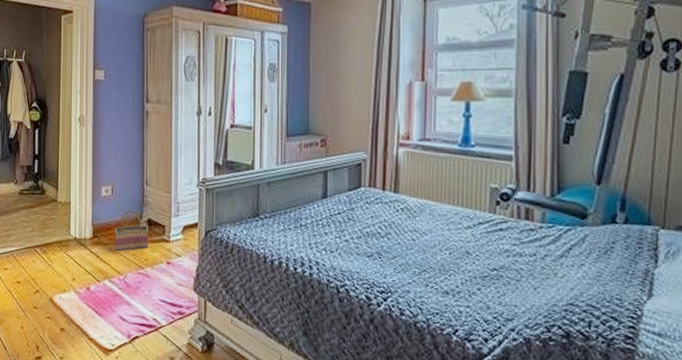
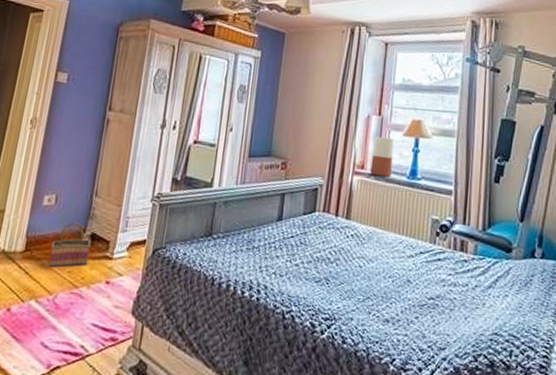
vase: none [417,104,441,146] -> present [370,137,394,177]

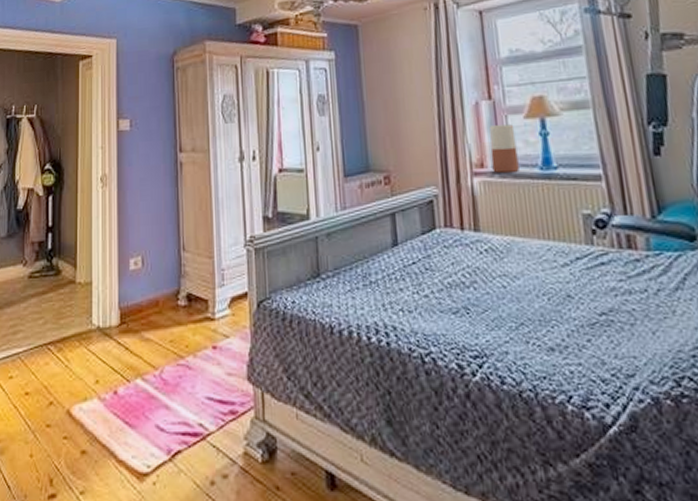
basket: present [49,222,91,268] -> none [147,284,189,338]

